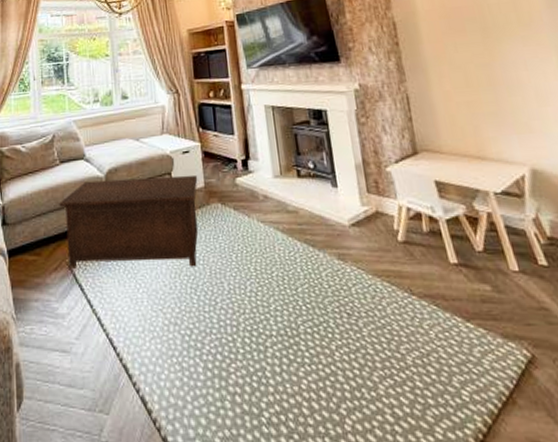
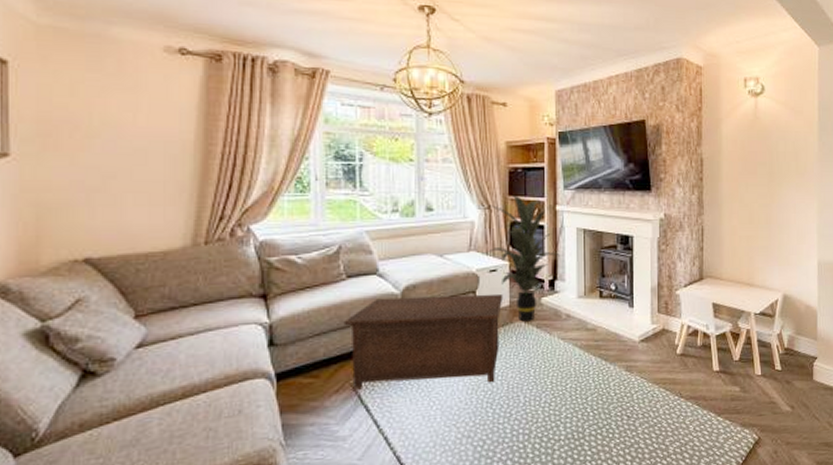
indoor plant: none [177,78,253,203] -> present [487,195,563,322]

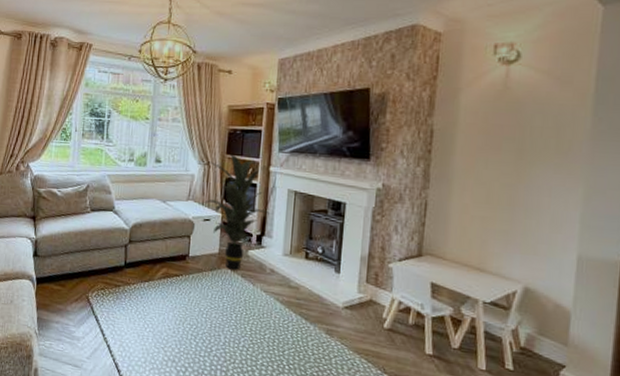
cabinet: present [343,293,503,390] -> none [85,231,214,319]

